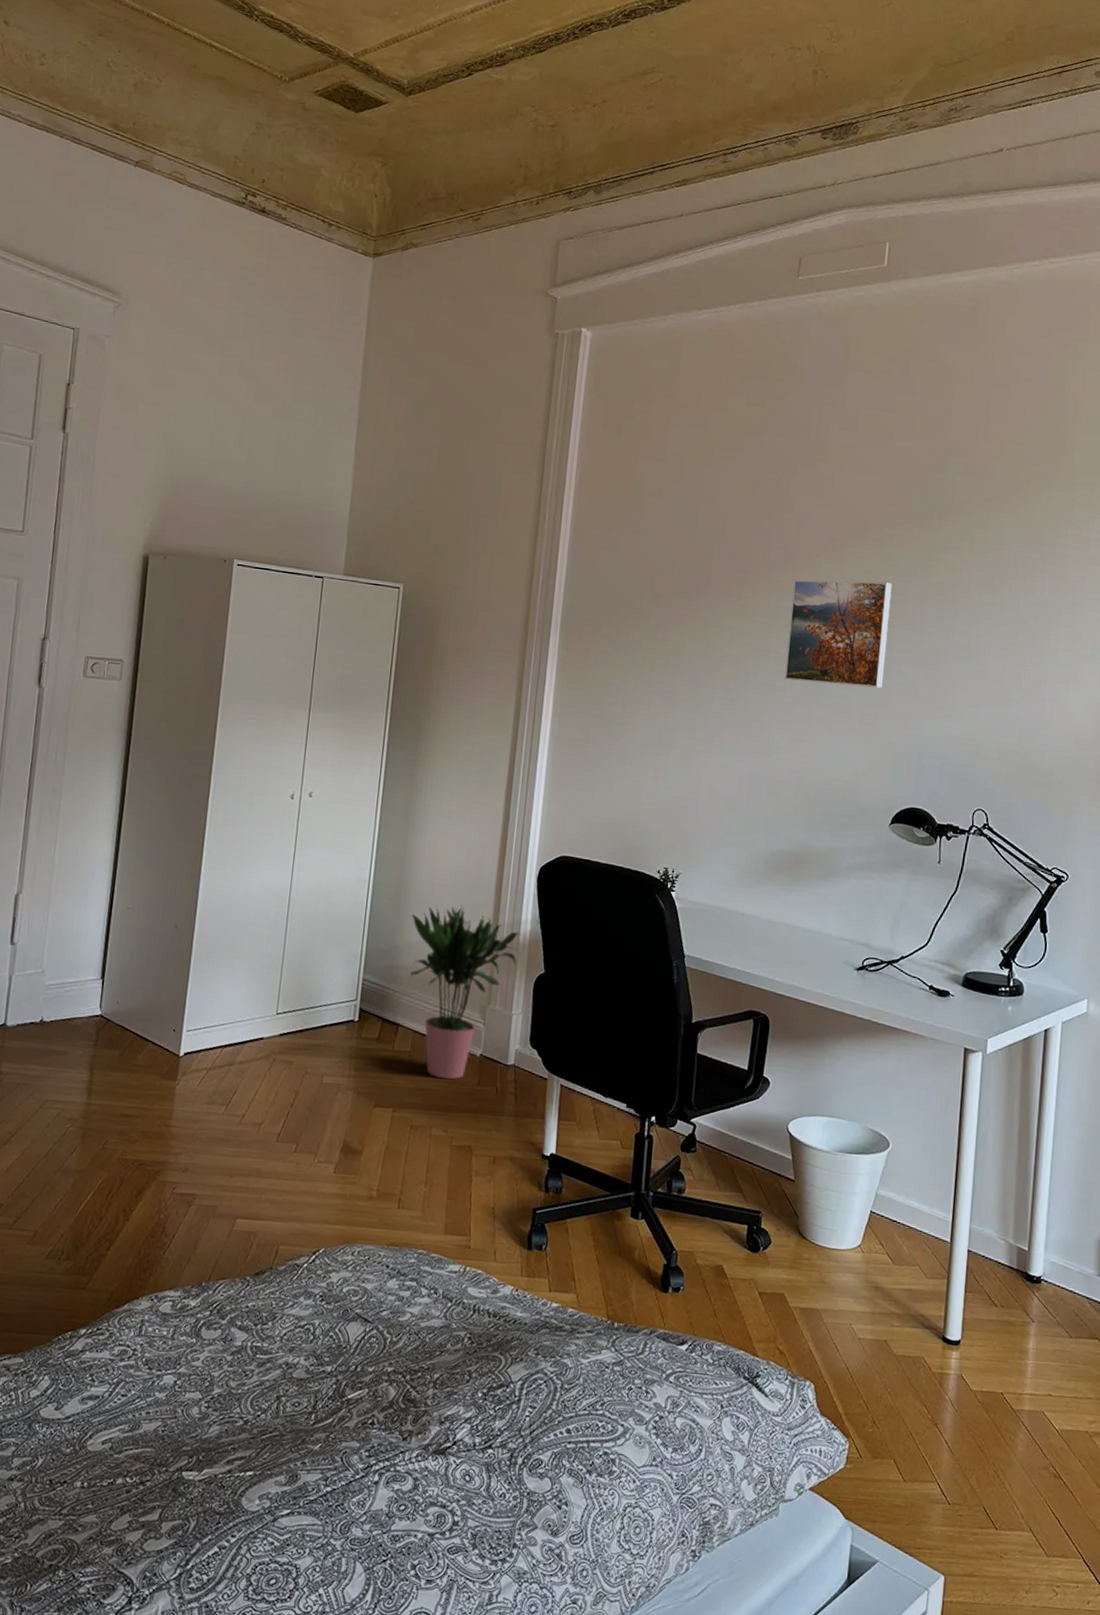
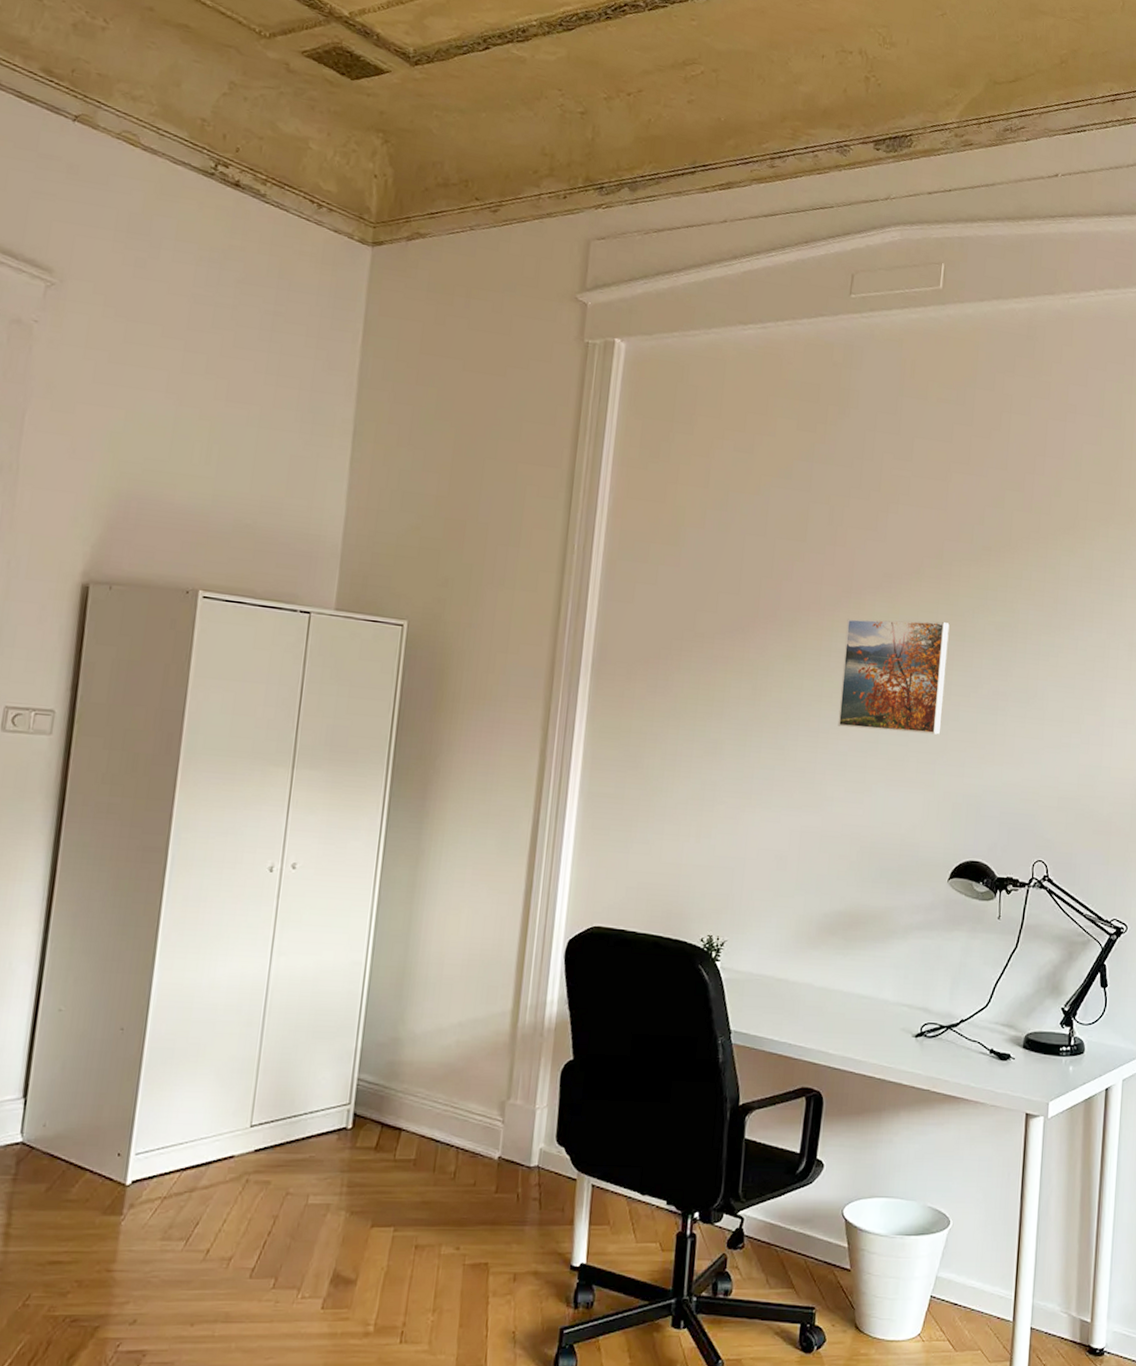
potted plant: present [411,905,521,1080] -> none [416,987,546,1189]

